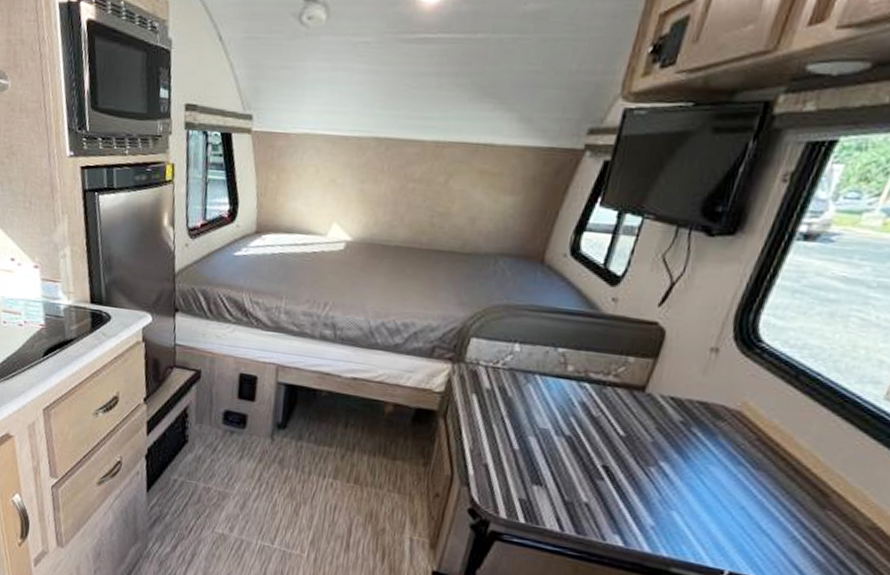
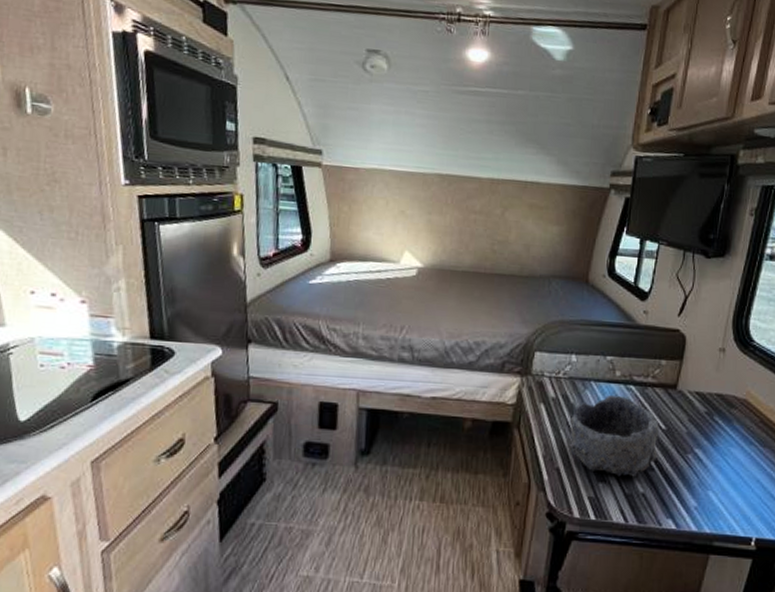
bowl: none [501,392,617,485] -> present [569,396,659,477]

